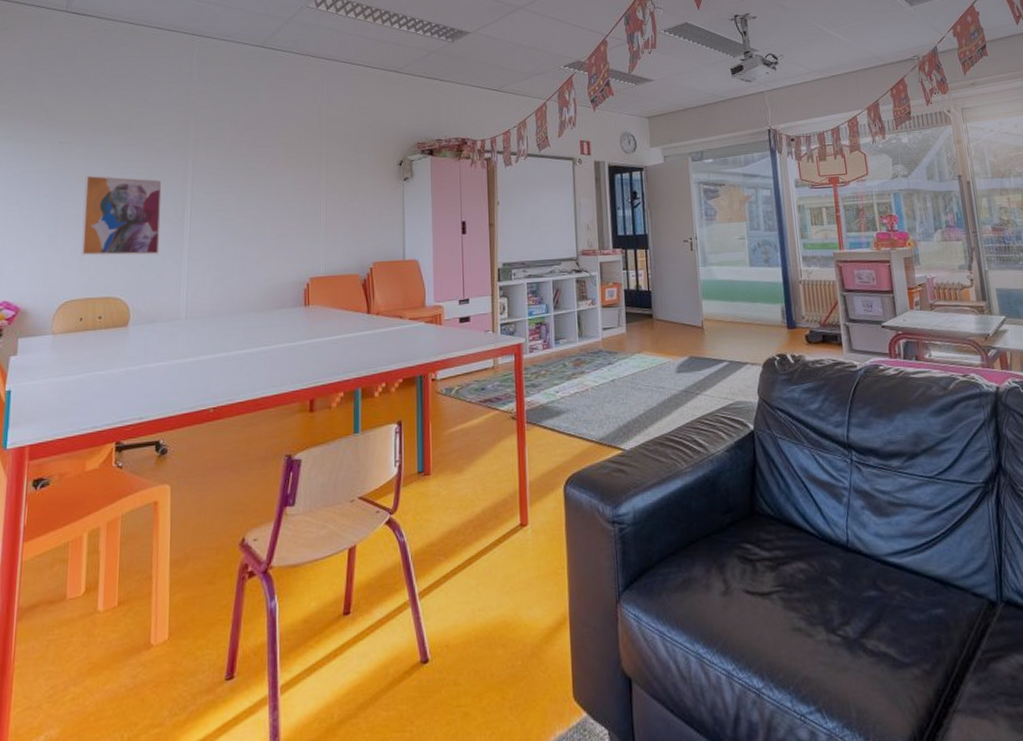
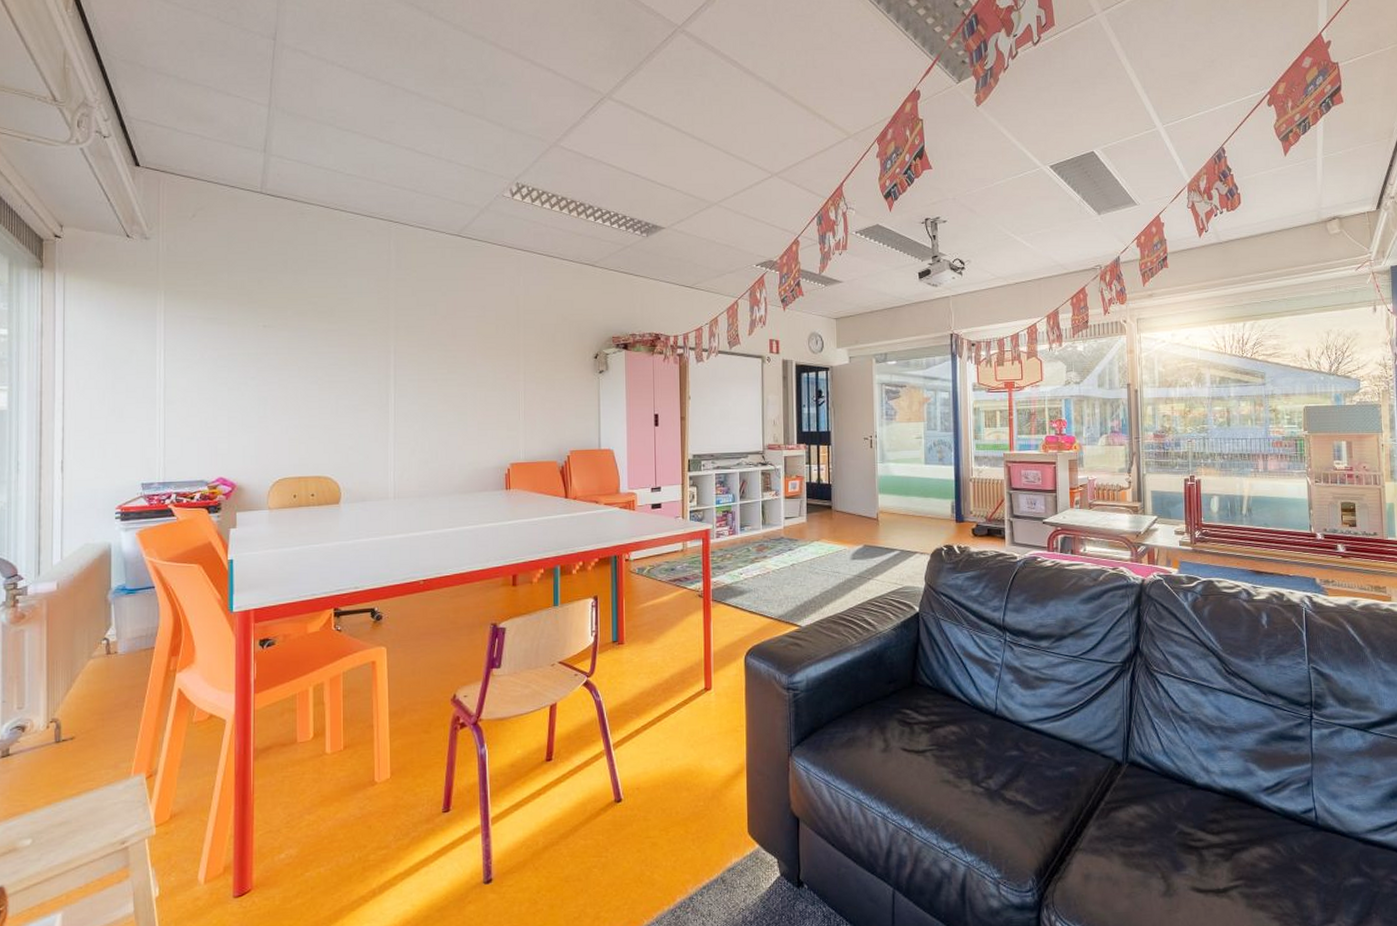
wall art: present [81,175,162,256] -> none [290,359,366,438]

